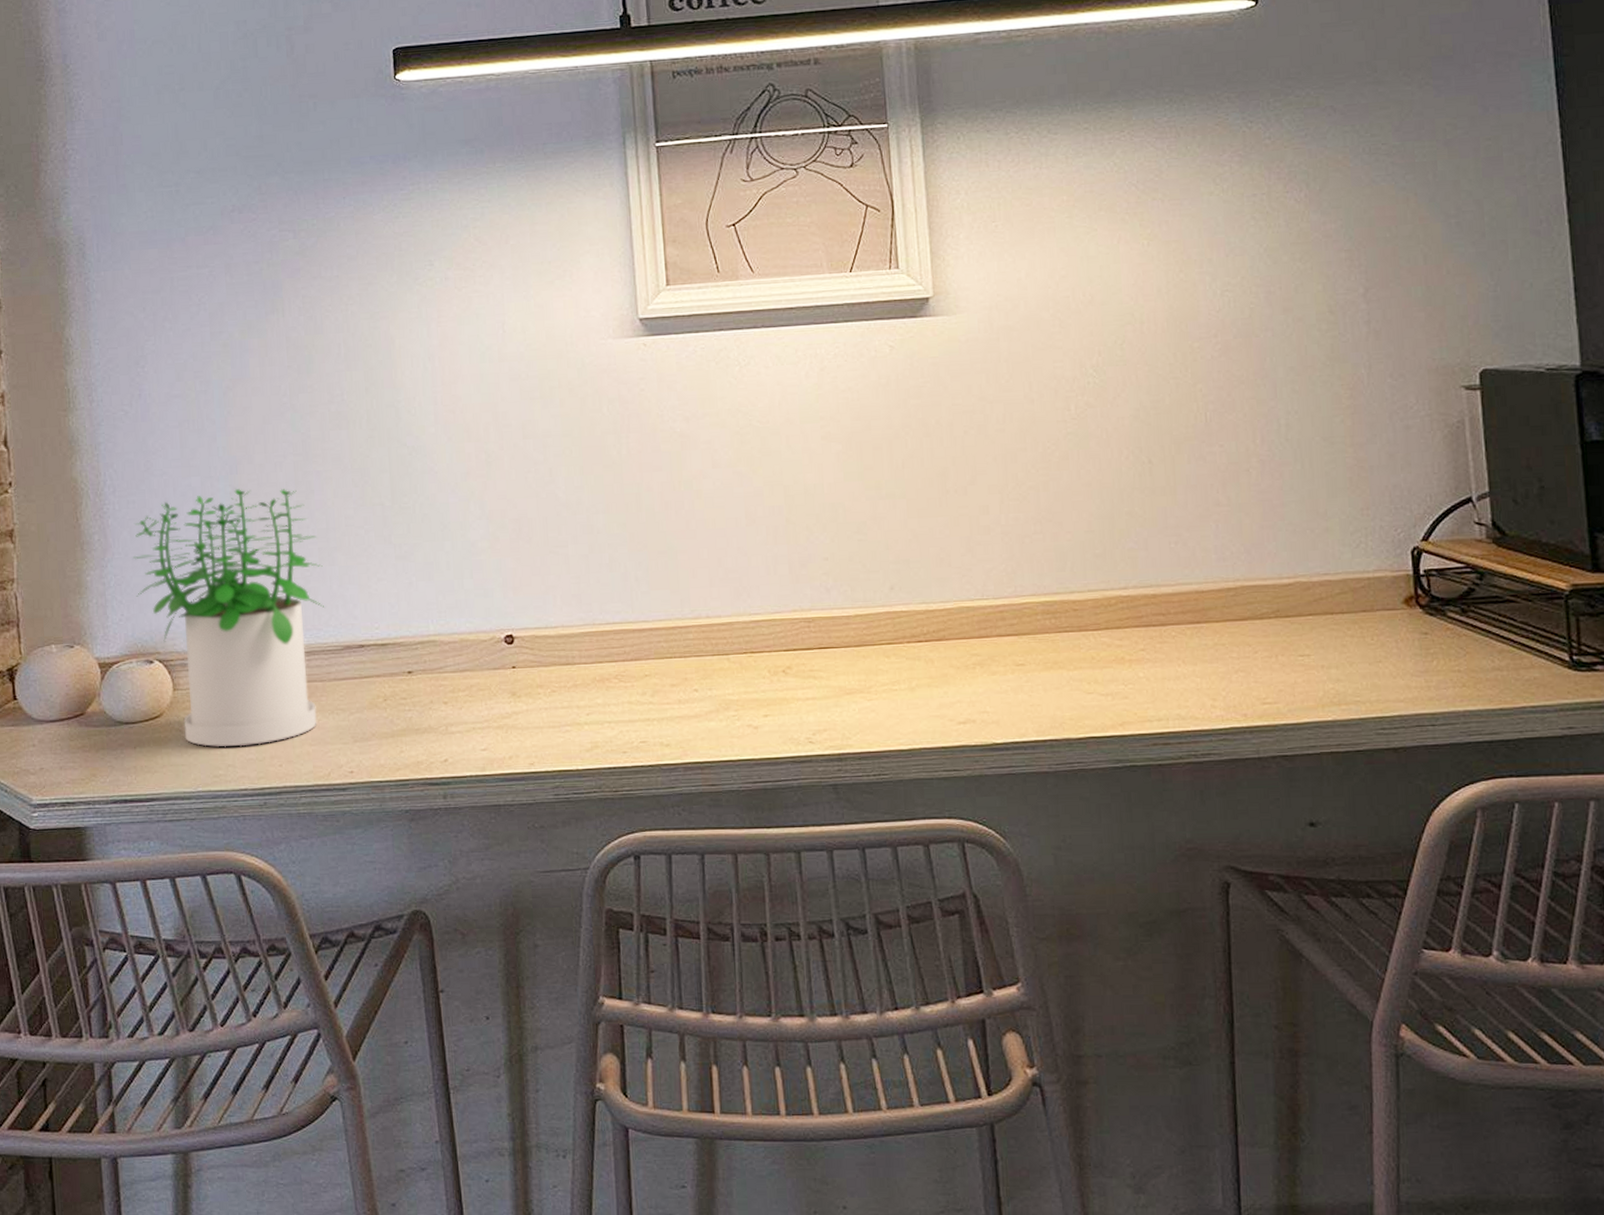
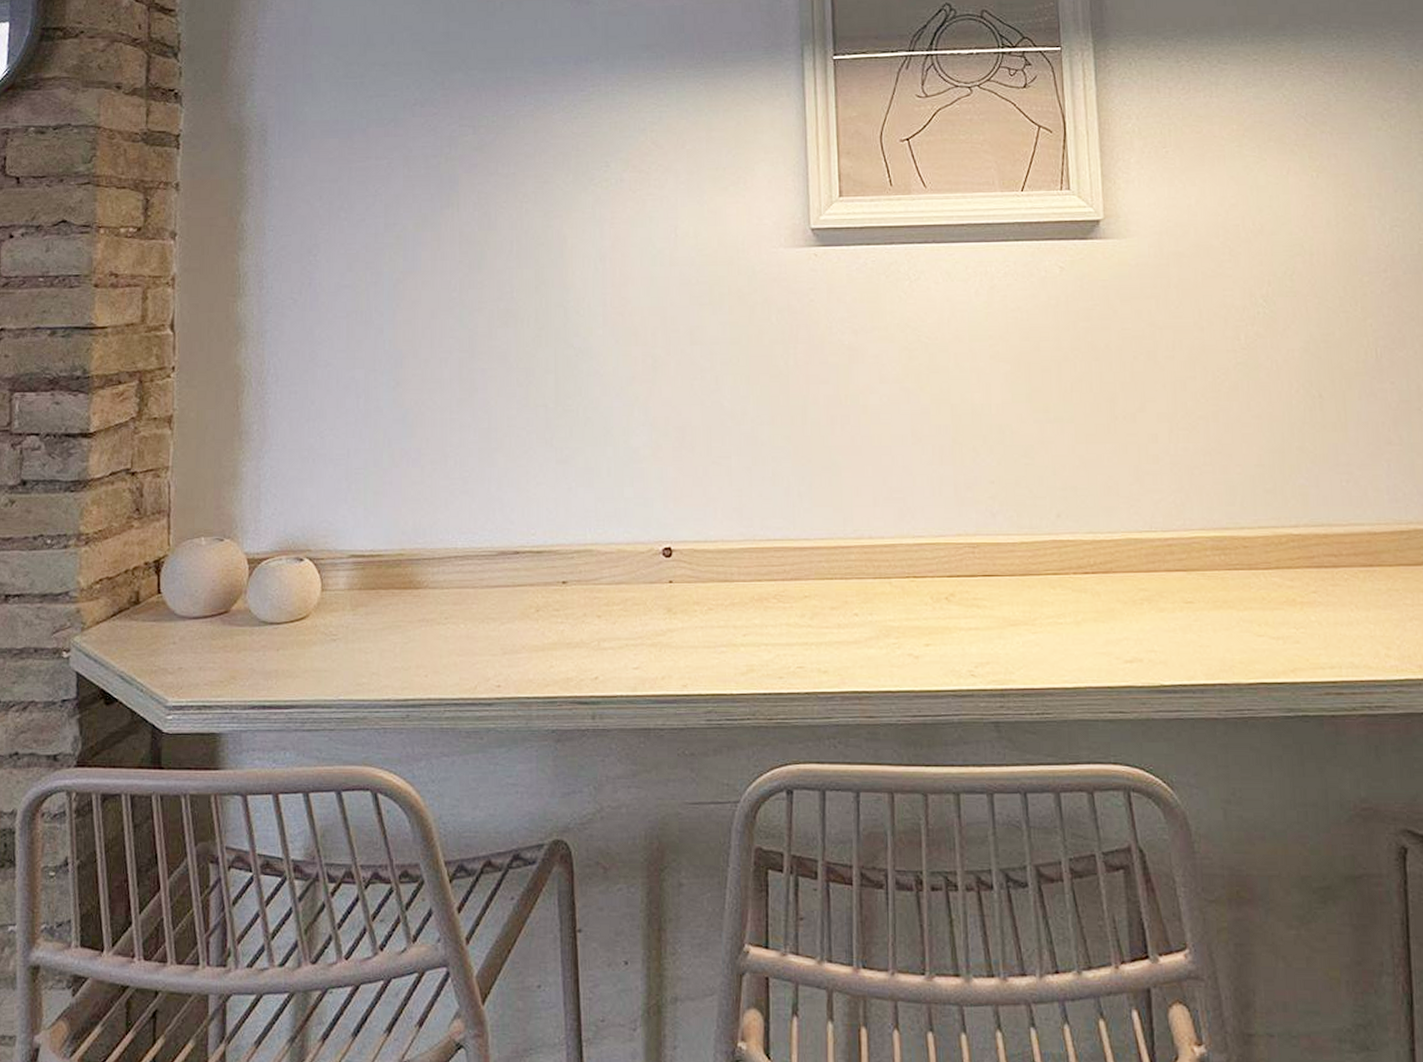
potted plant: present [132,489,324,747] -> none [290,384,482,654]

